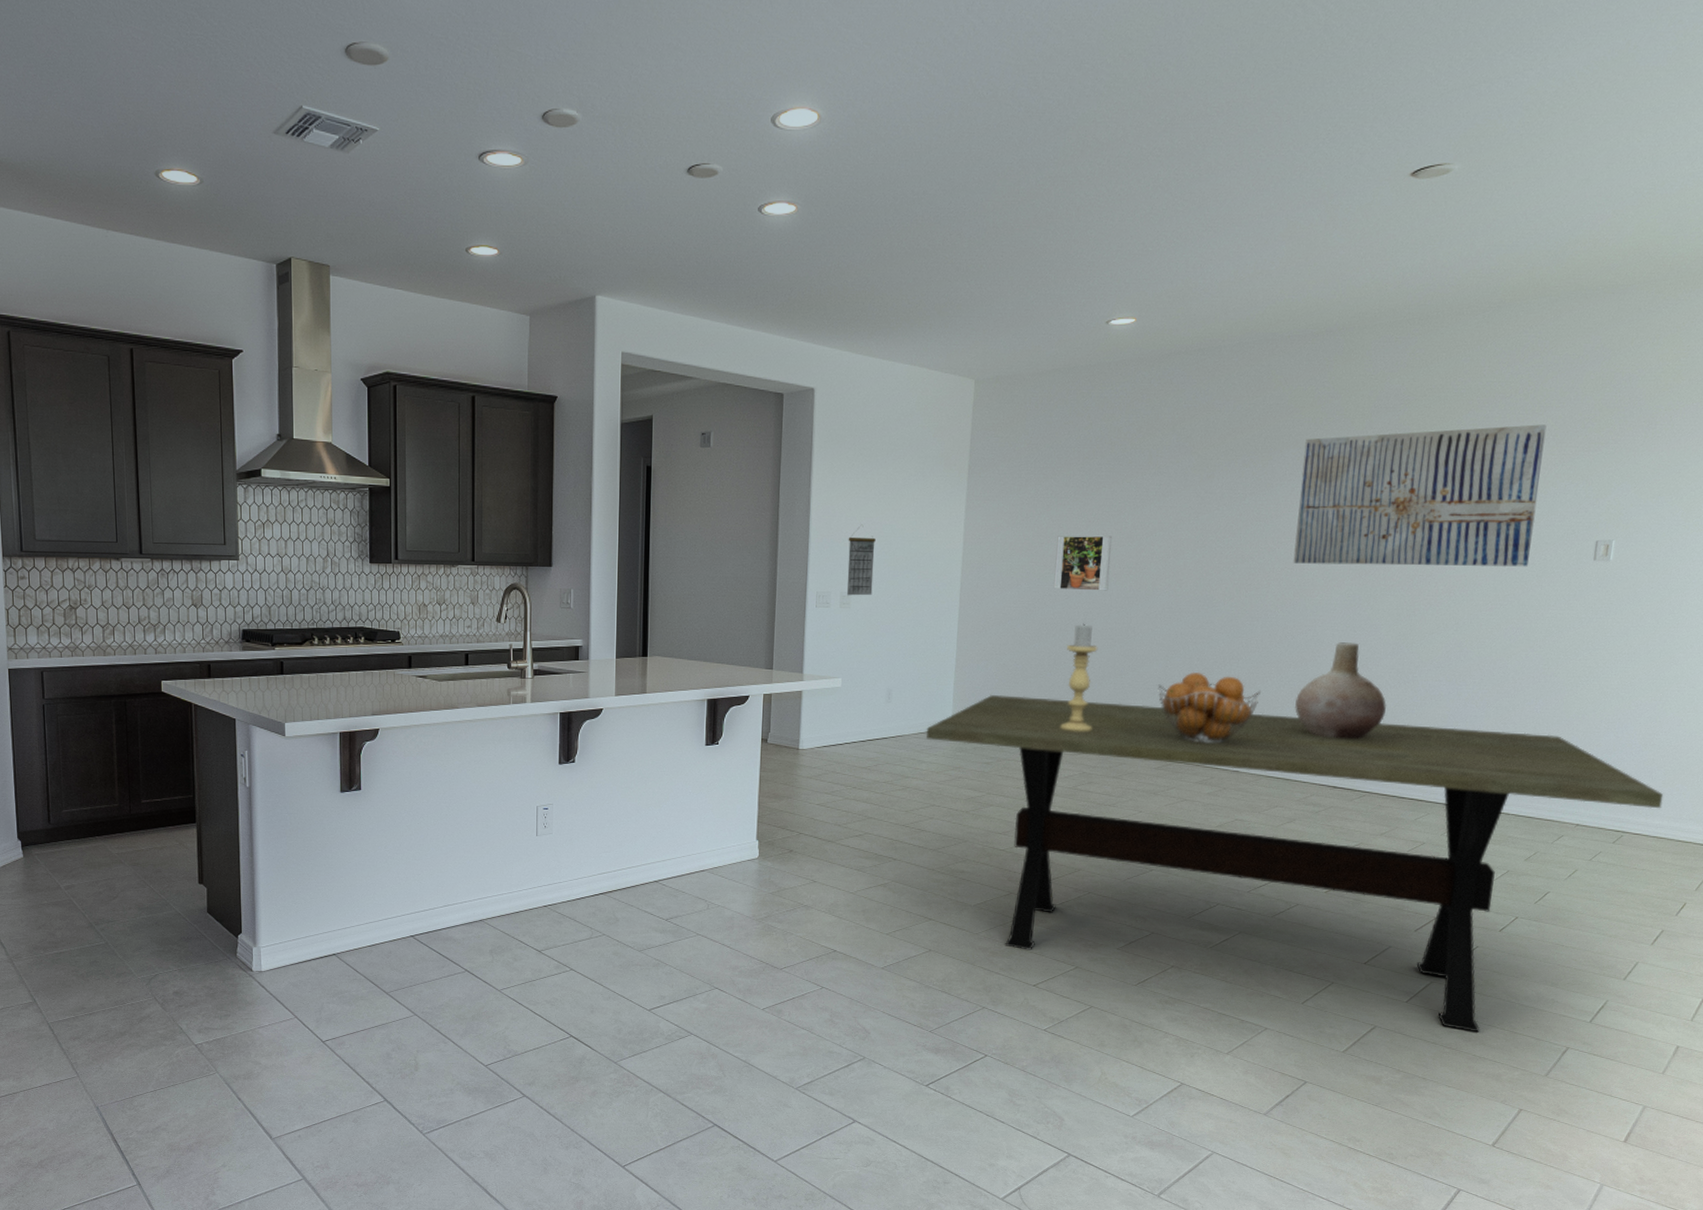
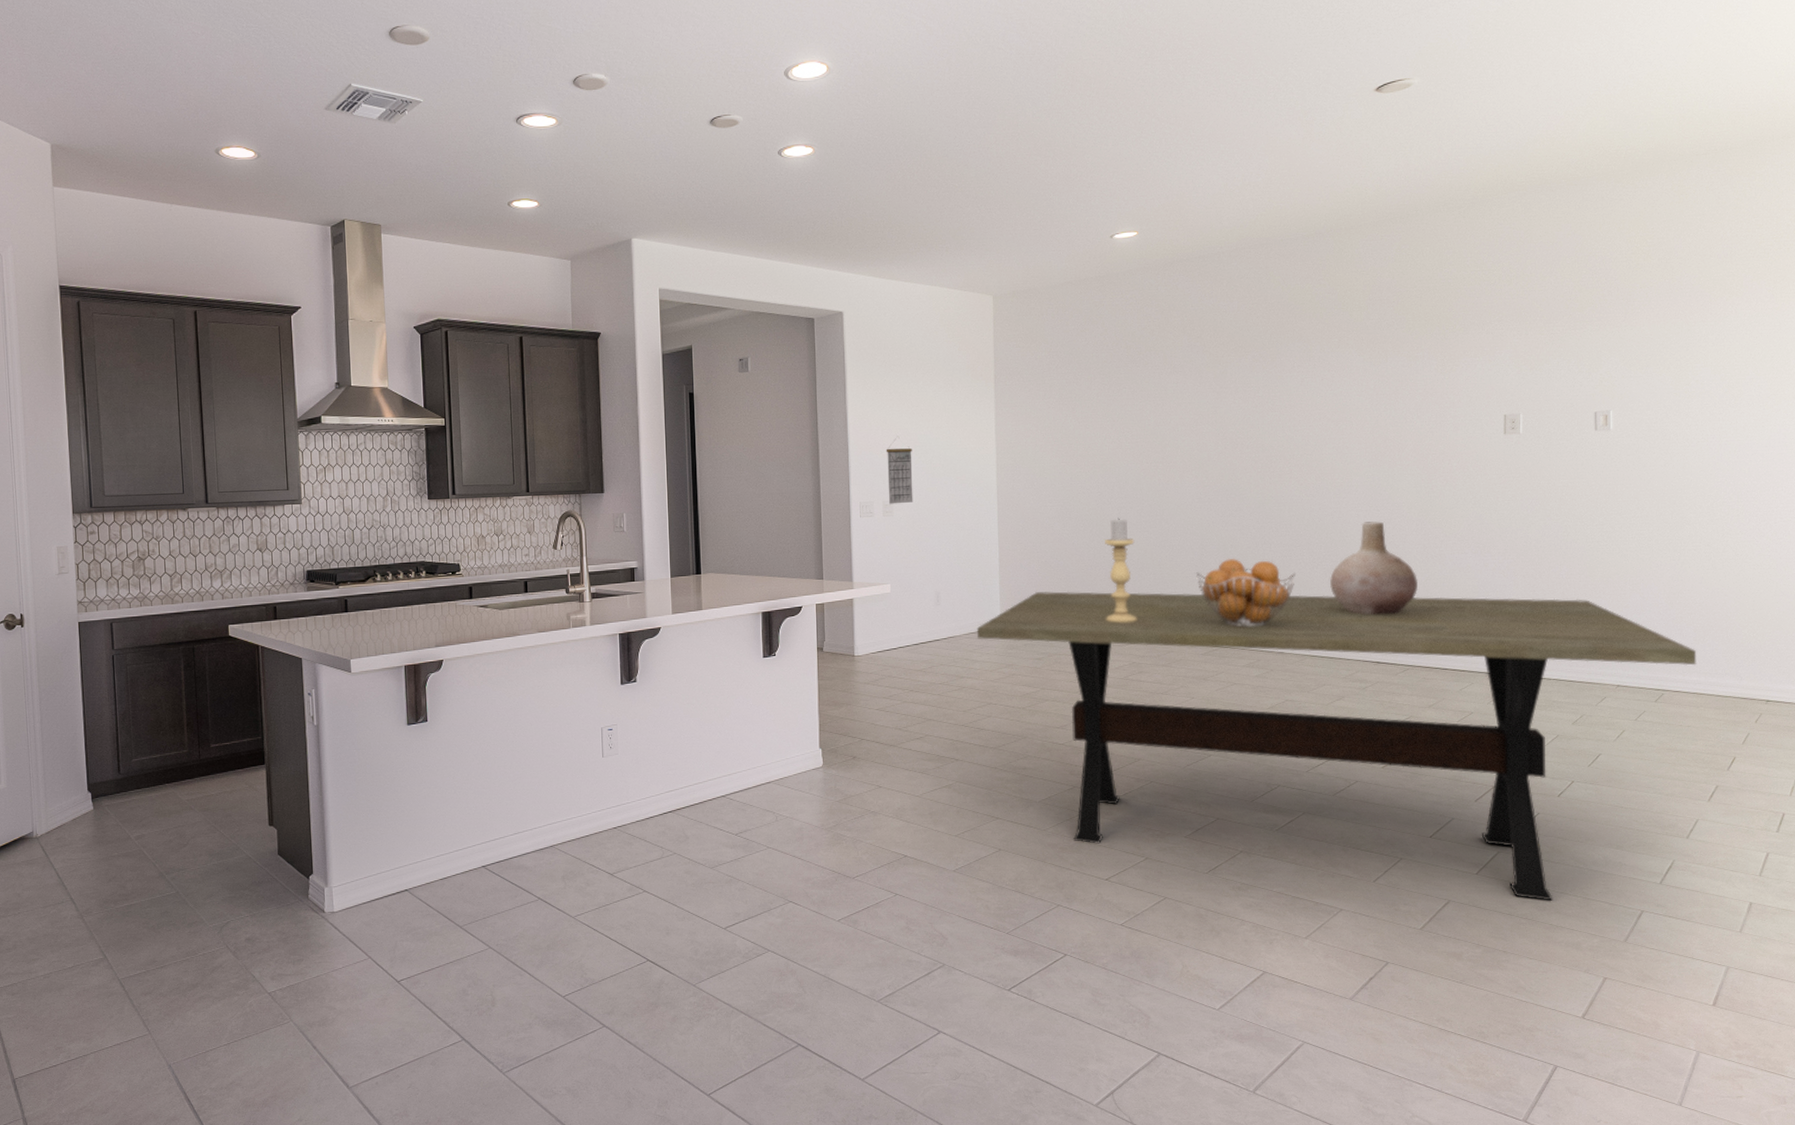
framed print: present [1053,535,1112,591] -> none [1085,433,1139,487]
wall art: present [1293,424,1547,567] -> none [1309,307,1535,449]

